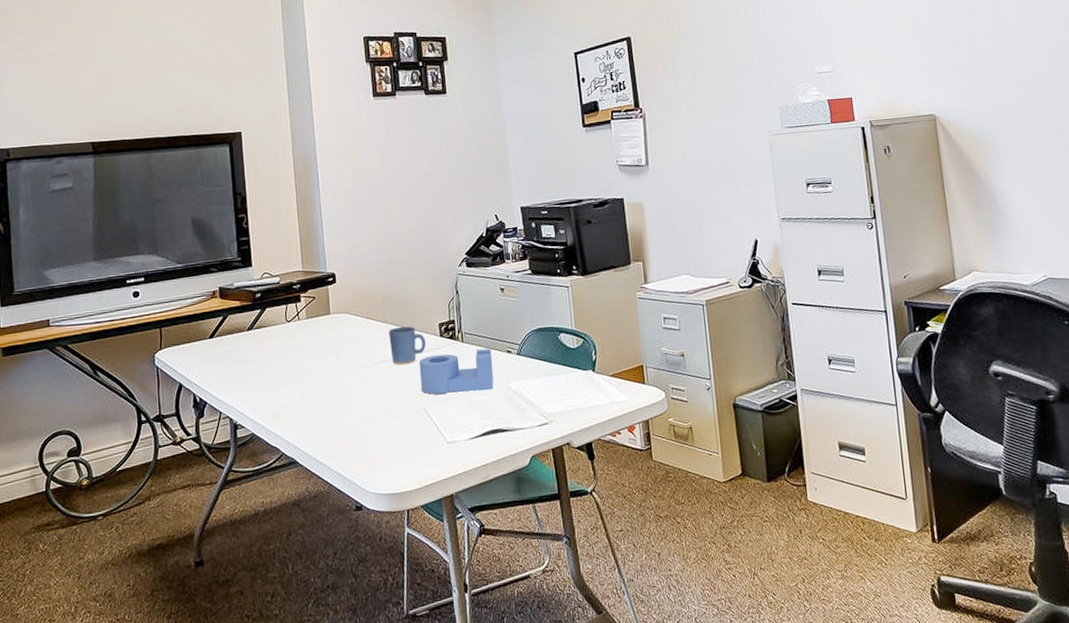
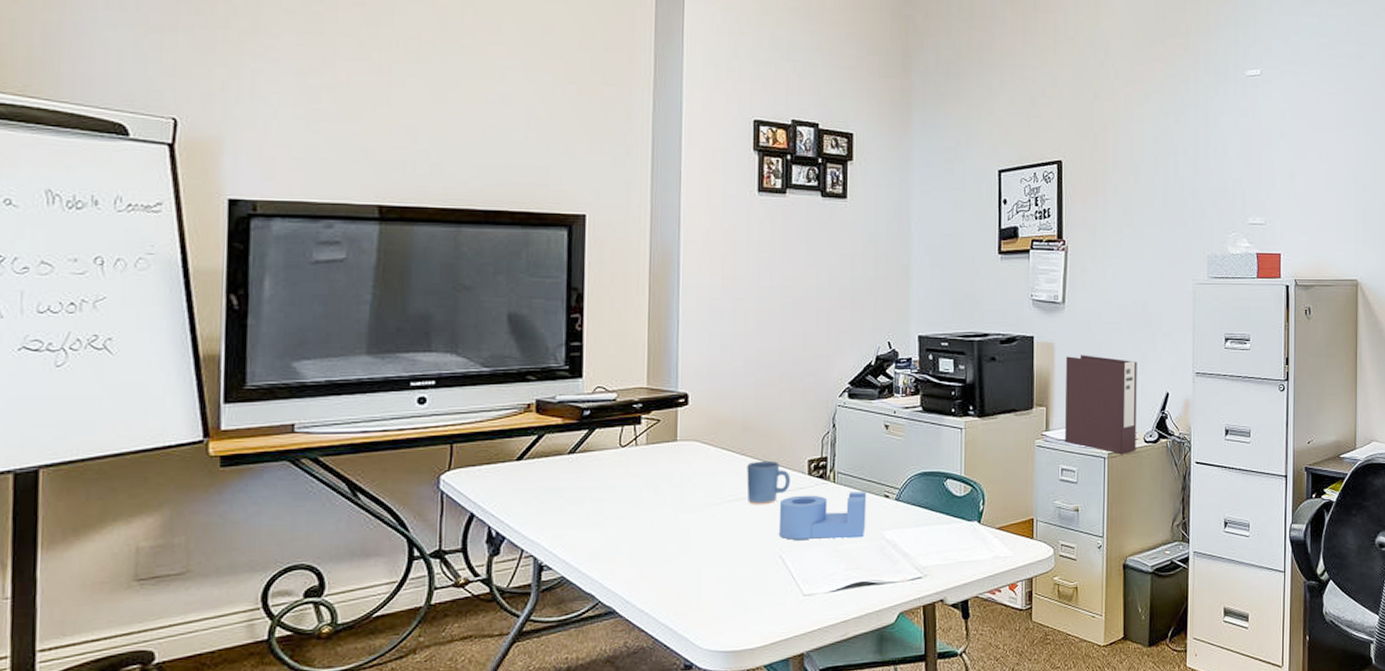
binder: none [656,210,732,301] -> present [1065,355,1137,454]

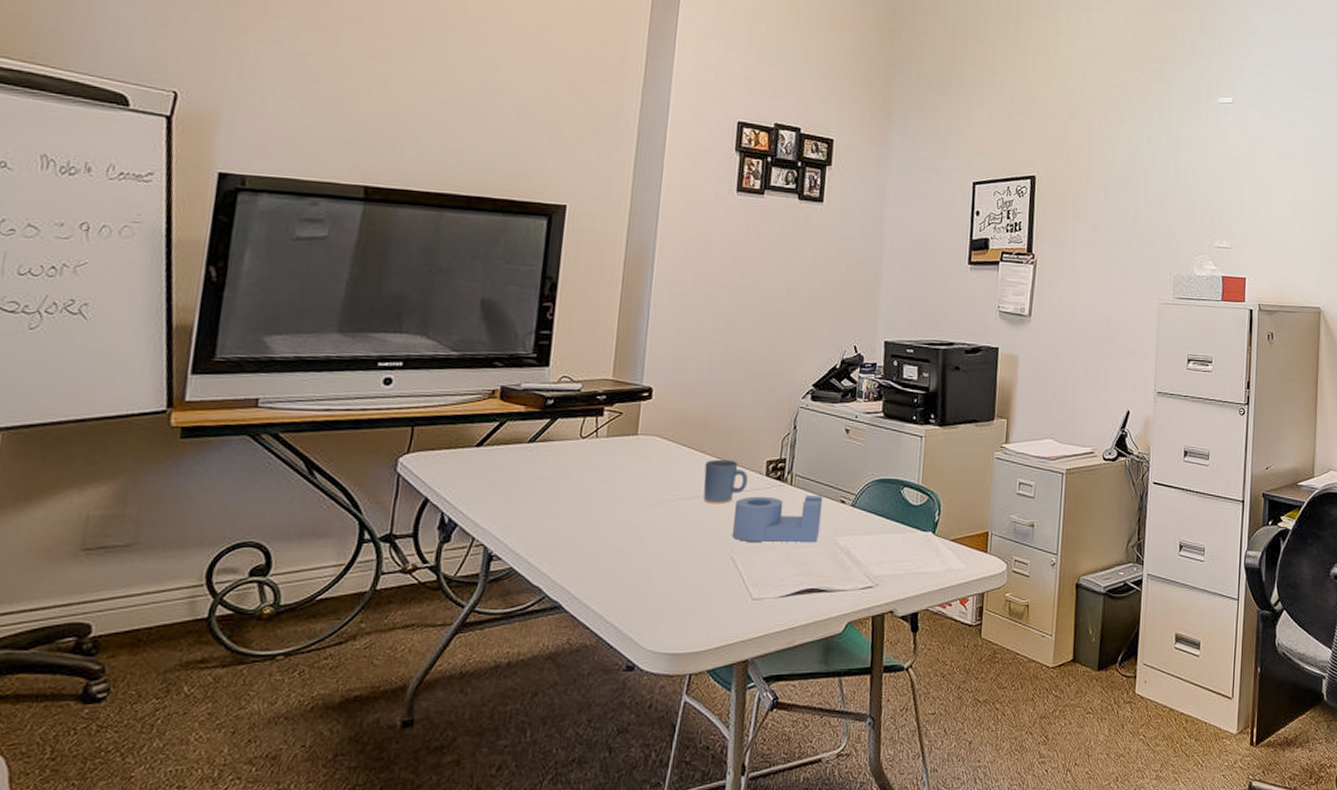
binder: present [1065,355,1137,454] -> none [1024,368,1100,470]

